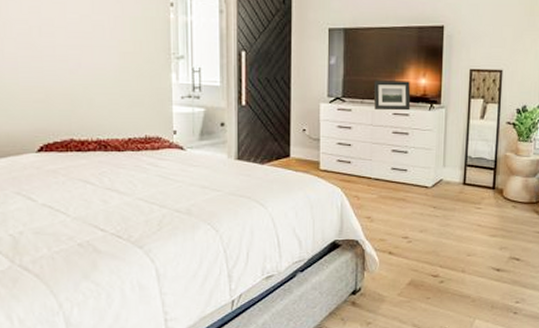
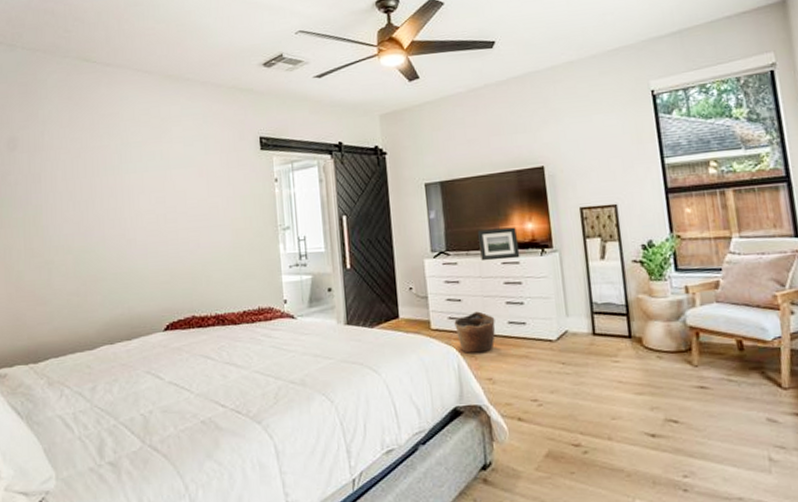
basket: none [342,156,380,194] -> present [454,311,495,353]

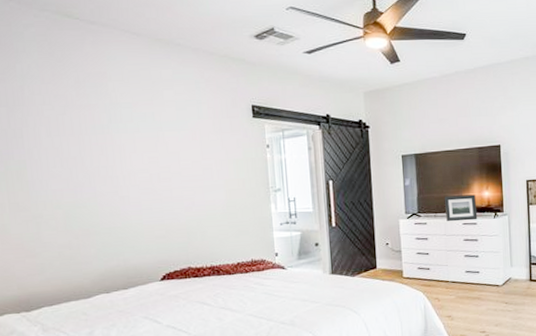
basket: present [454,311,495,353] -> none [422,263,455,297]

